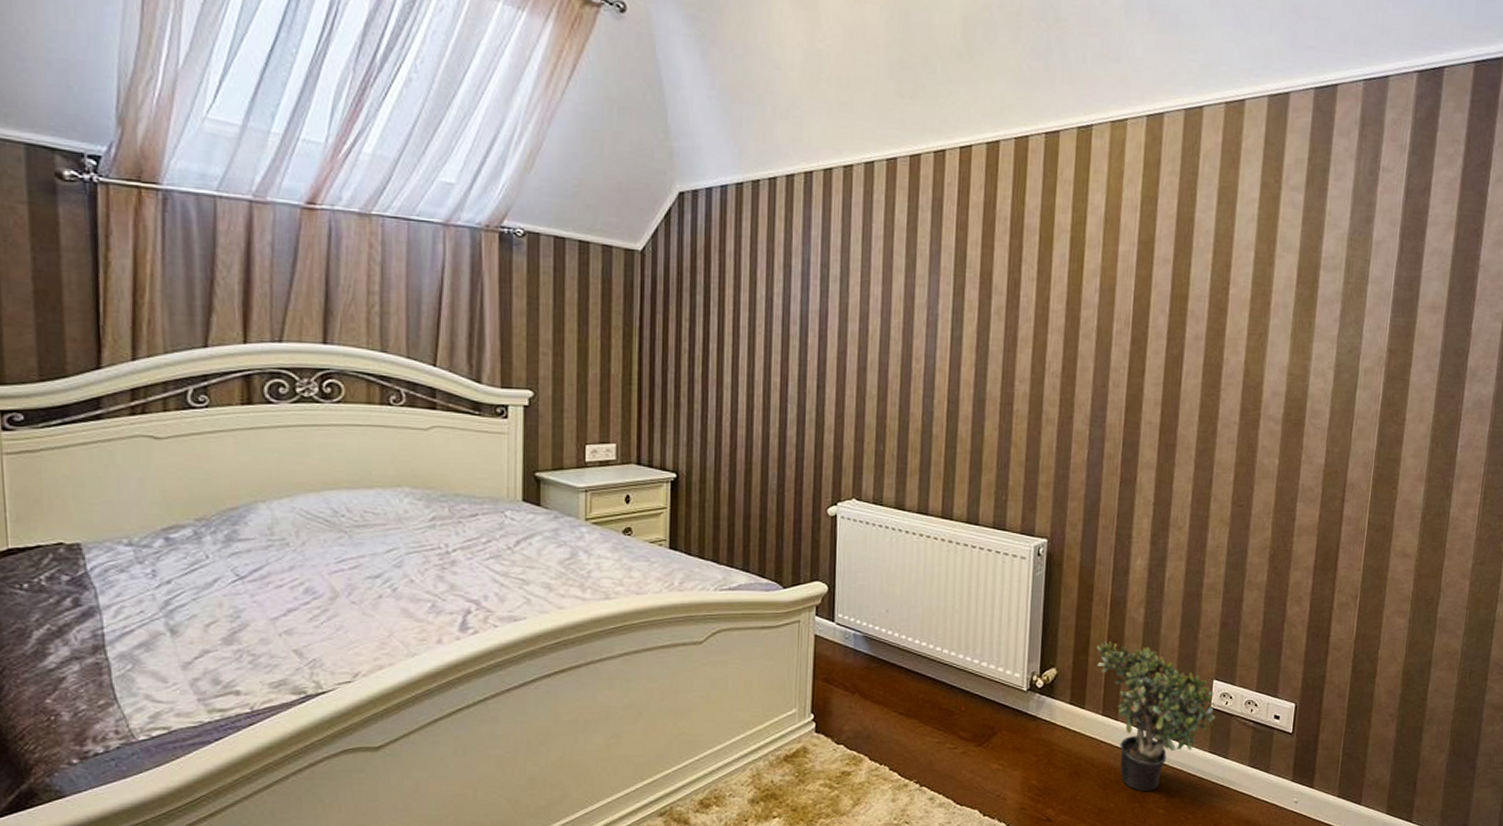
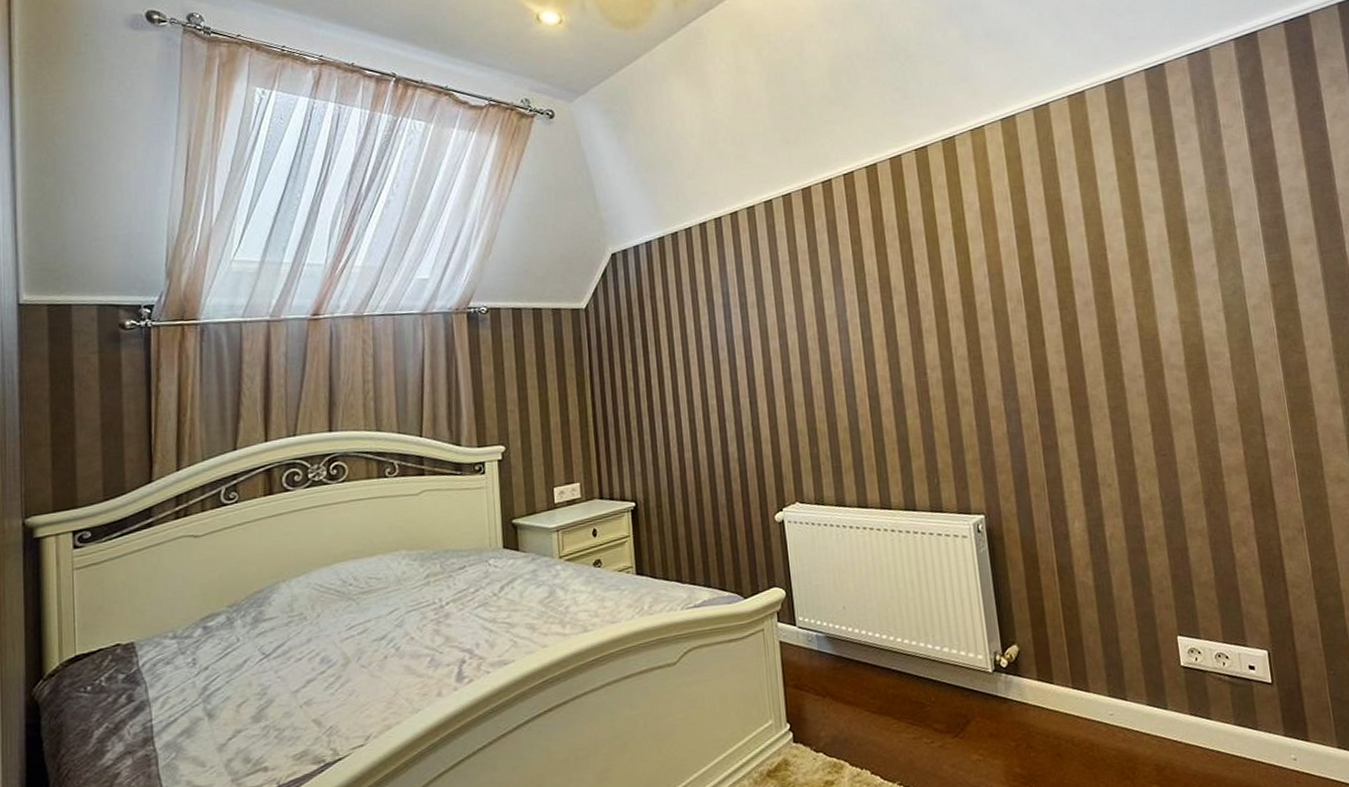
potted plant: present [1097,641,1216,792] -> none [1053,609,1188,767]

